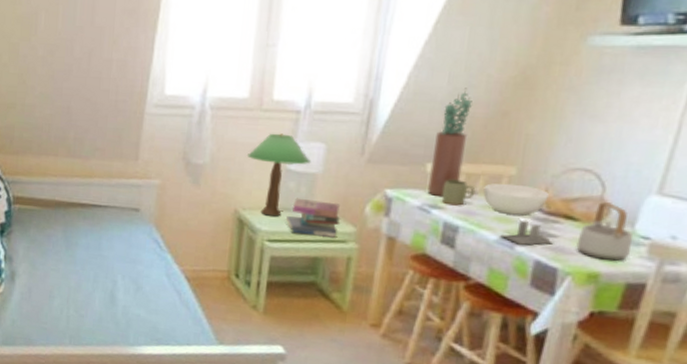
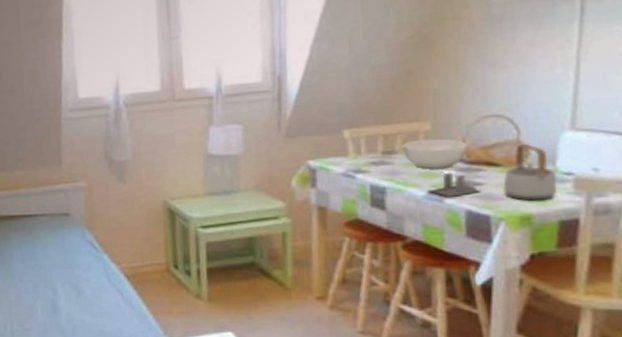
table lamp: present [247,133,310,217] -> none [168,120,230,203]
books: present [285,198,340,239] -> none [214,180,268,217]
vase: present [427,88,472,196] -> none [346,53,379,161]
mug: present [441,179,476,206] -> none [363,142,395,168]

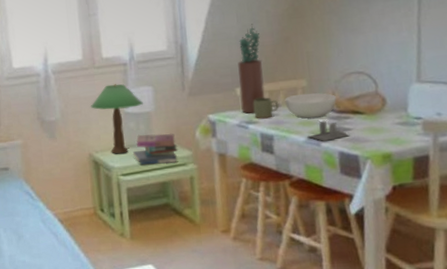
table lamp: none [168,120,230,203] -> present [91,84,143,154]
books: none [214,180,268,217] -> present [132,133,177,165]
vase: none [346,53,379,161] -> present [237,24,265,114]
mug: none [363,142,395,168] -> present [253,97,279,119]
teapot: present [503,144,557,201] -> none [367,95,410,142]

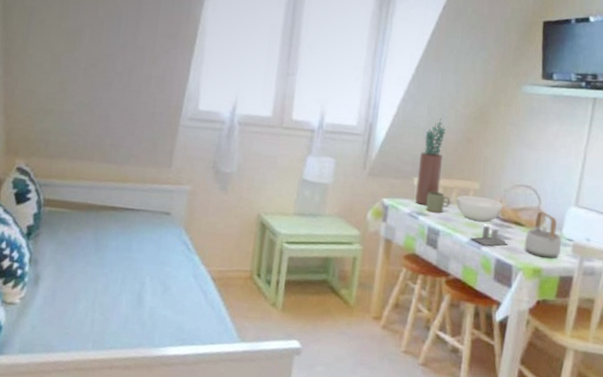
table lamp: present [91,84,143,154] -> none [270,148,322,221]
books: present [132,133,177,165] -> none [301,204,347,241]
teapot: none [367,95,410,142] -> present [524,211,562,258]

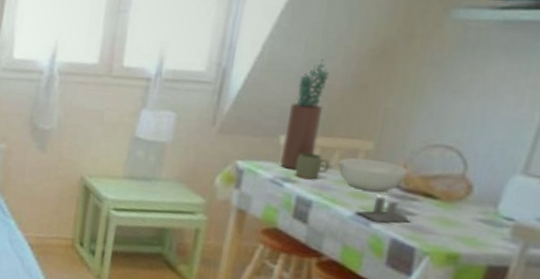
teapot: present [524,211,562,258] -> none [435,180,496,242]

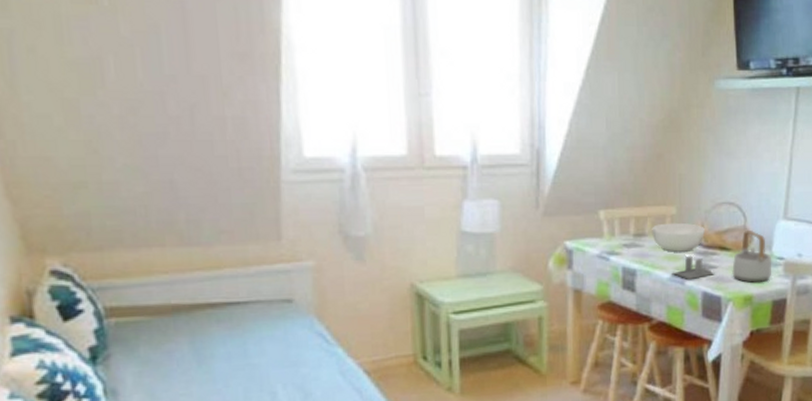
vase: present [280,59,329,170] -> none [602,133,632,242]
mug: present [294,152,331,180] -> none [617,224,645,250]
teapot: none [435,180,496,242] -> present [732,231,772,283]

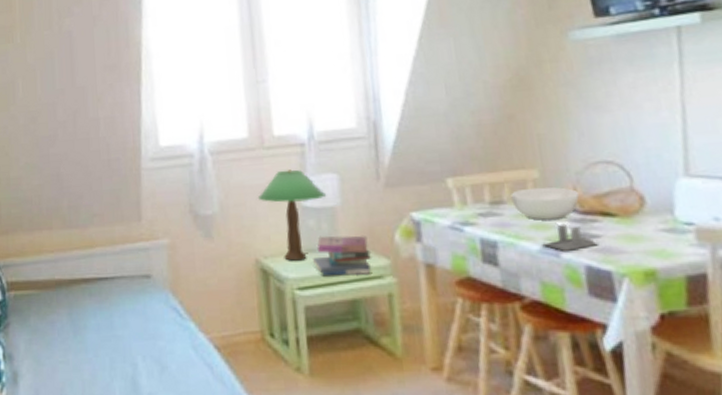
table lamp: none [416,193,486,286] -> present [258,169,326,261]
books: none [468,261,525,300] -> present [312,235,371,276]
teapot: present [732,231,772,283] -> none [621,192,679,254]

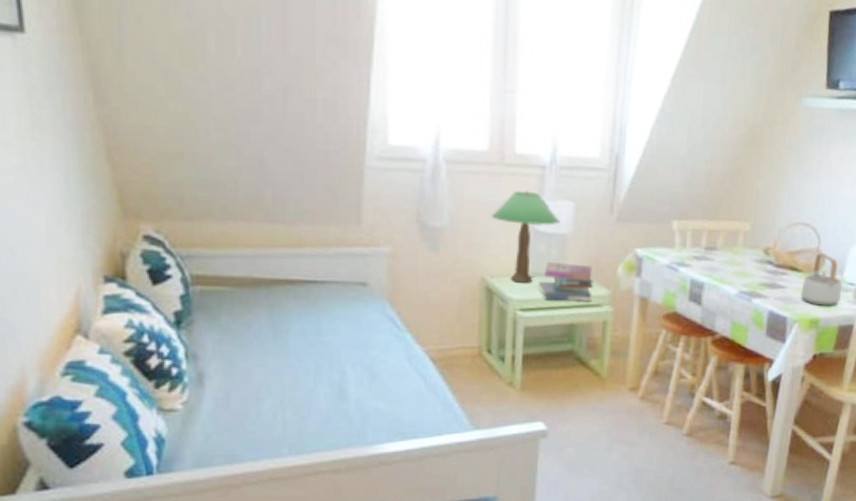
bowl: present [511,187,580,220] -> none [723,238,778,269]
napkin holder: present [542,223,599,251] -> none [739,273,783,297]
teapot: none [621,192,679,254] -> present [800,253,843,306]

